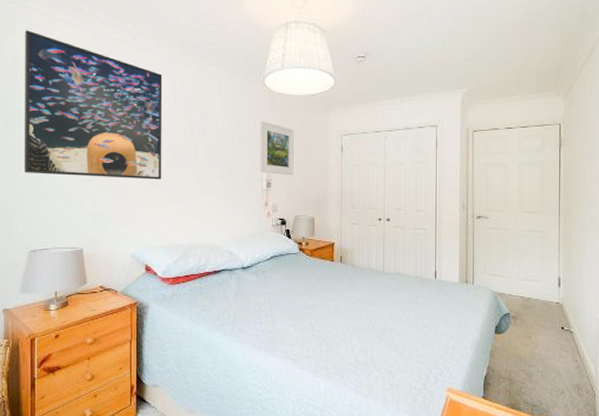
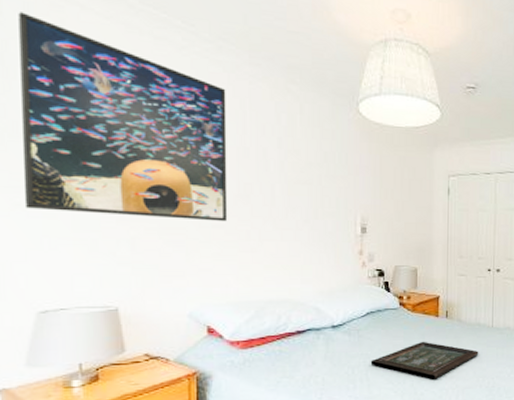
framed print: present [260,121,294,176] -> none [353,155,394,220]
tray: none [274,283,371,318] -> present [370,341,479,380]

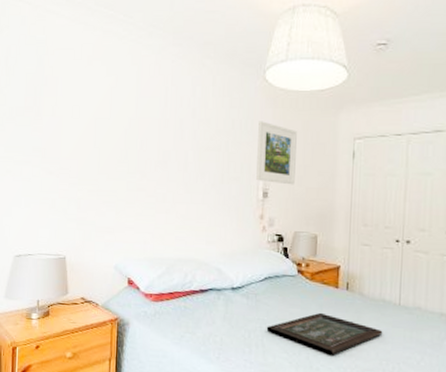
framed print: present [18,12,228,222] -> none [12,24,154,185]
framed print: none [353,155,394,220] -> present [256,121,297,185]

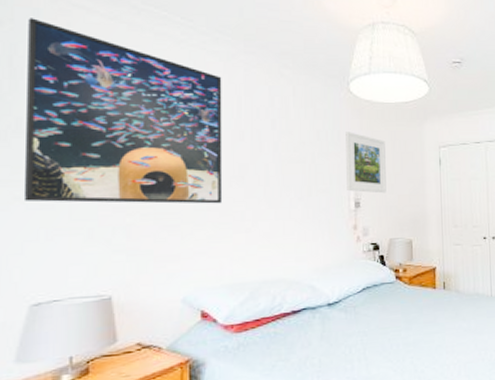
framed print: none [12,24,154,185] -> present [23,18,223,204]
tray: present [266,312,383,355] -> none [368,314,479,355]

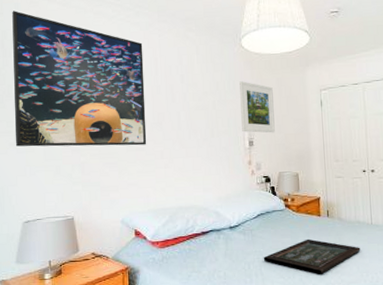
tray: none [368,314,479,355] -> present [263,238,361,274]

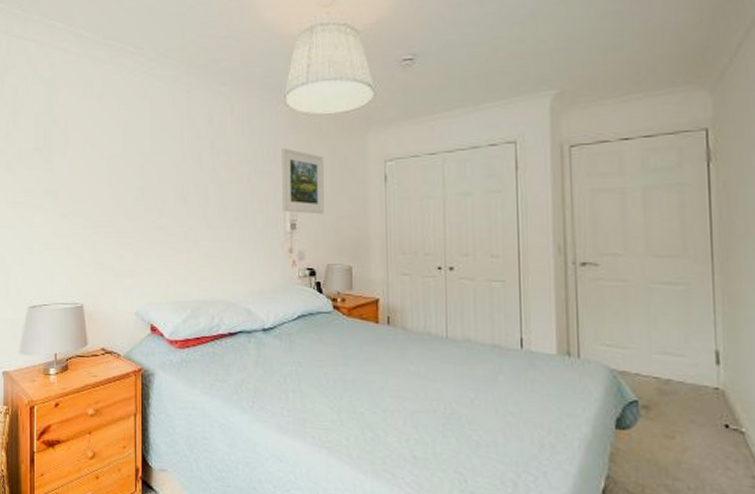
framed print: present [12,11,147,147] -> none [23,63,168,224]
tray: present [263,238,361,274] -> none [303,351,431,398]

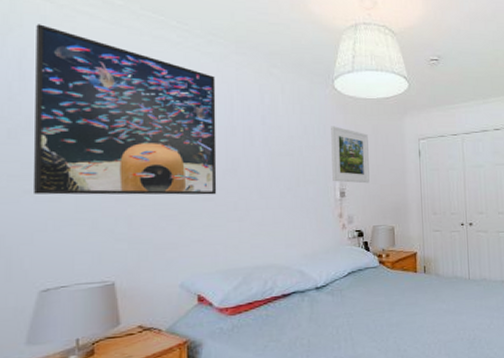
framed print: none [23,63,168,224] -> present [32,24,217,195]

